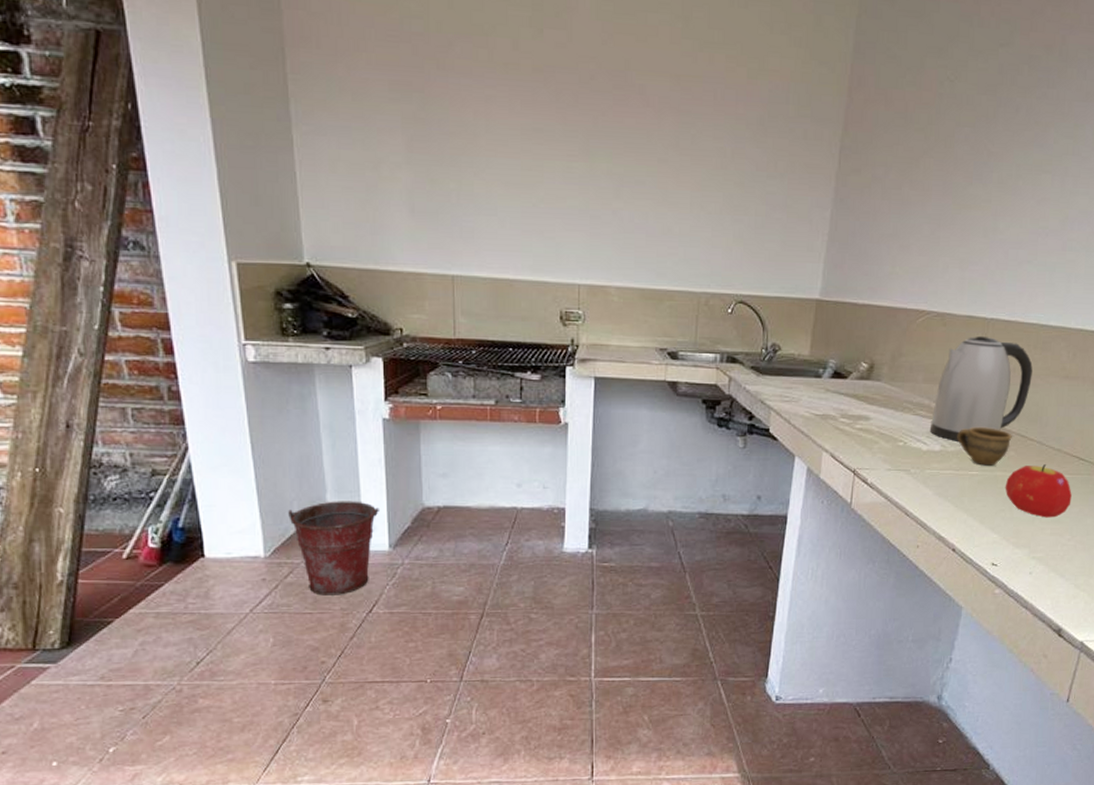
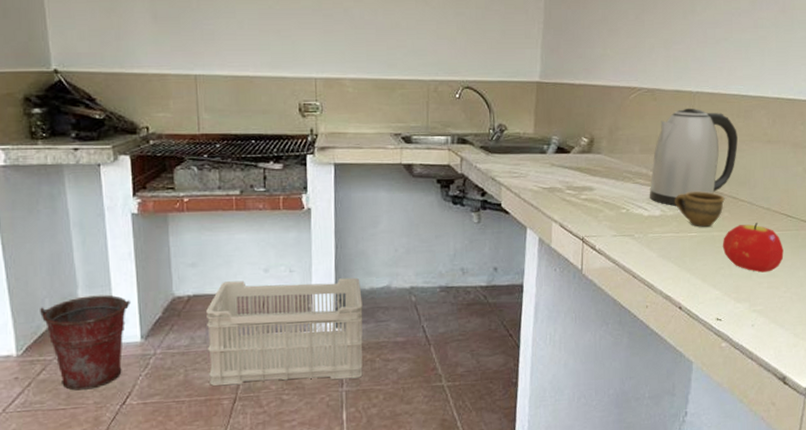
plastic crate: none [456,494,617,602] -> present [206,277,363,387]

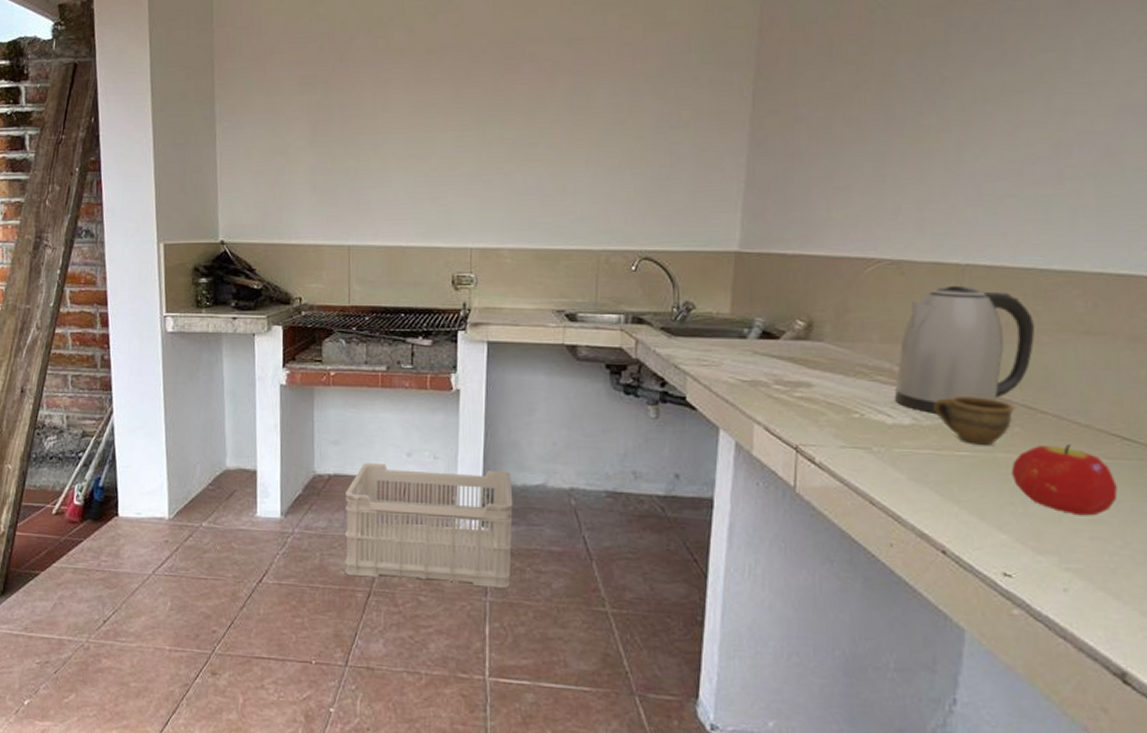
bucket: present [40,294,132,391] -> none [192,465,275,562]

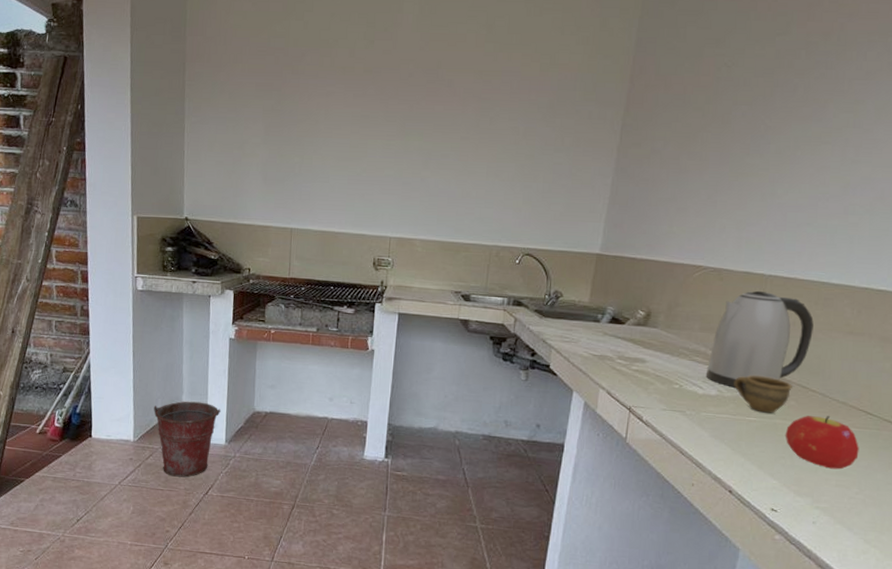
bucket: none [192,465,275,562] -> present [154,401,222,478]
plastic crate: present [345,463,513,589] -> none [275,404,411,506]

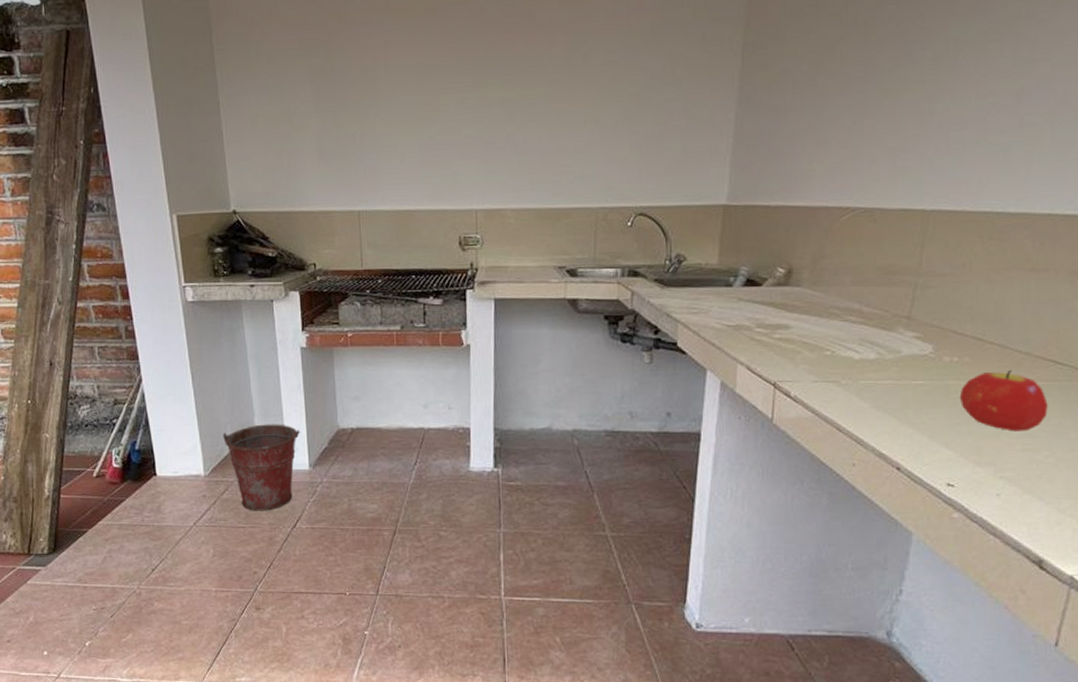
kettle: present [705,290,814,390] -> none [862,230,988,349]
cup: present [734,375,792,413] -> none [896,331,965,374]

